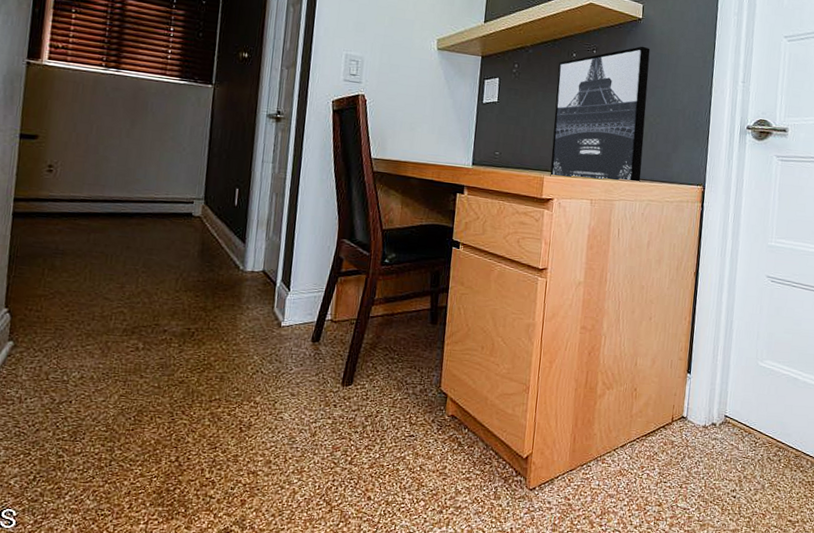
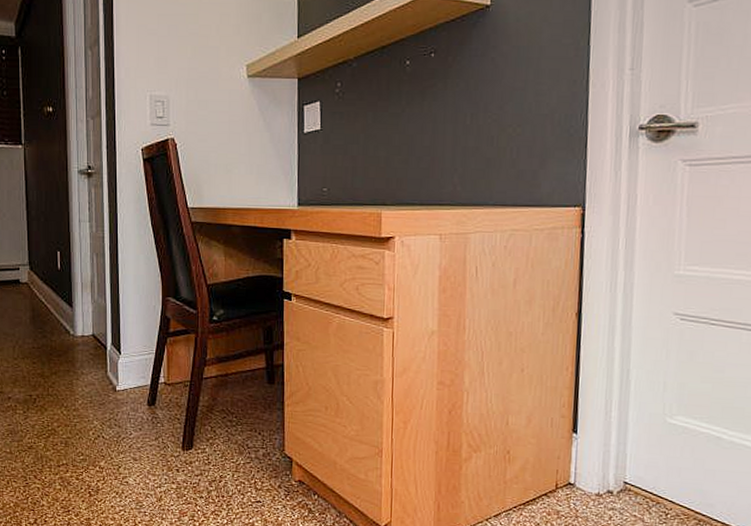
wall art: present [550,46,650,182] -> none [388,40,504,211]

